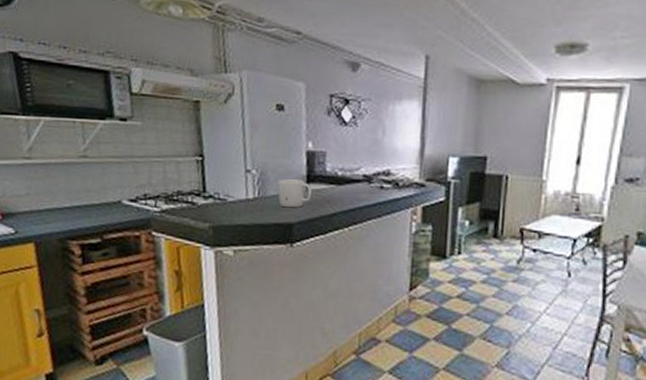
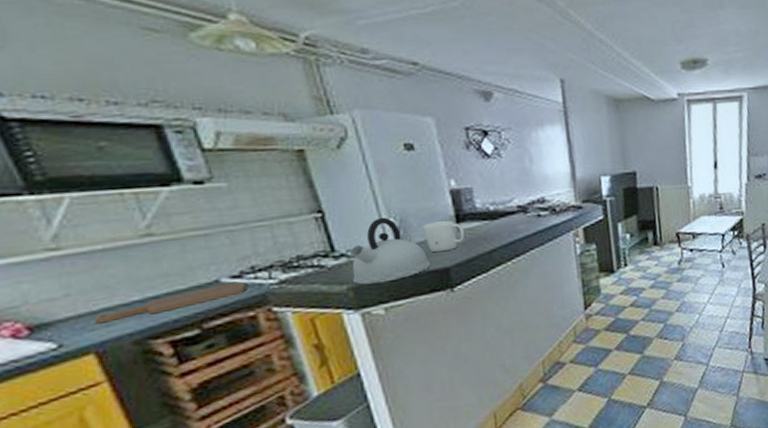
cutting board: none [39,204,138,221] -> present [93,282,246,324]
kettle: none [214,168,278,227] -> present [349,217,431,285]

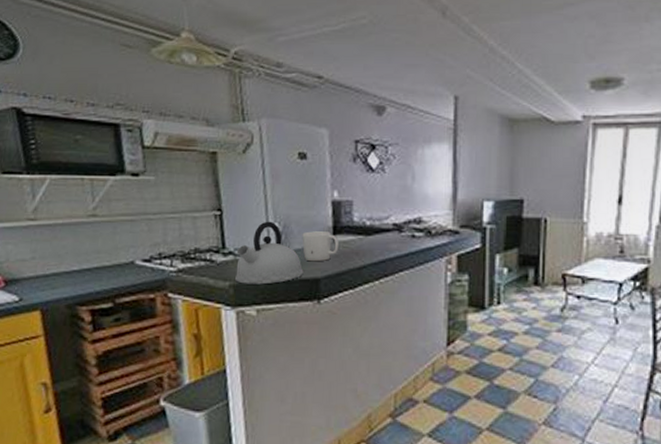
cutting board: present [93,282,246,324] -> none [45,265,152,286]

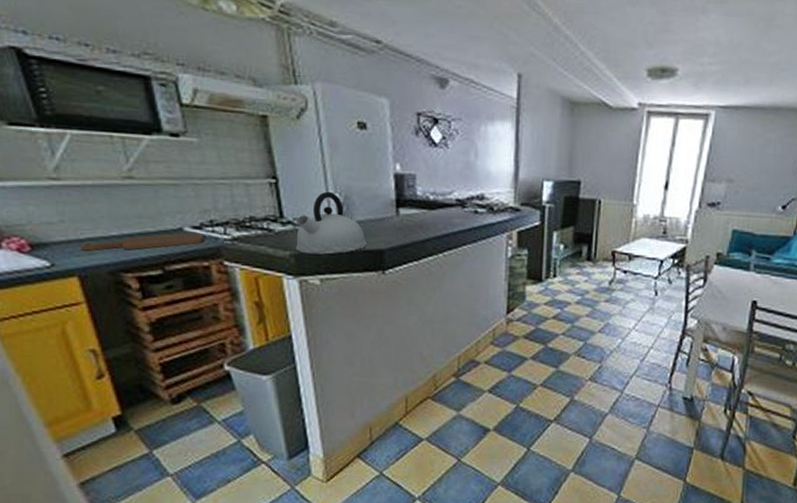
cutting board: none [45,265,152,286] -> present [80,232,204,251]
mug: present [302,231,340,262] -> none [364,203,403,234]

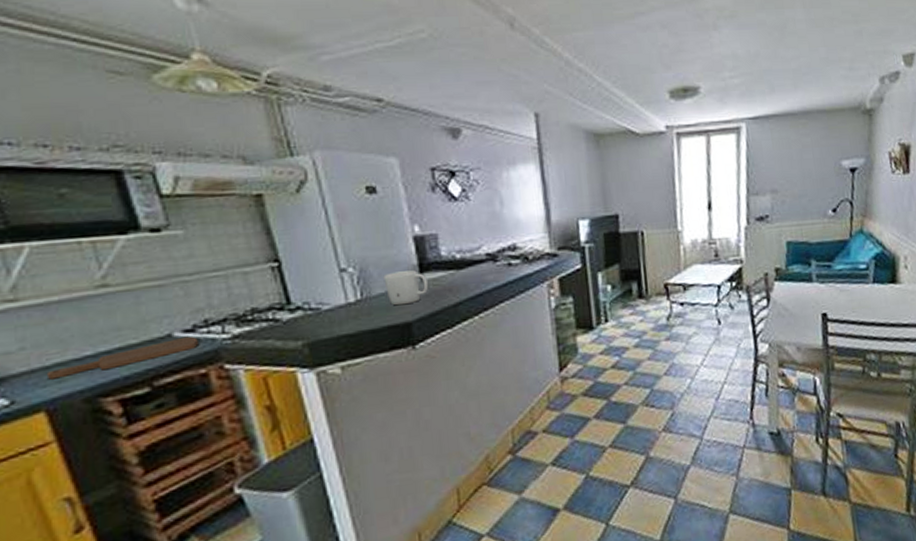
kettle: present [295,191,367,255] -> none [305,266,392,341]
mug: none [364,203,403,234] -> present [383,270,429,306]

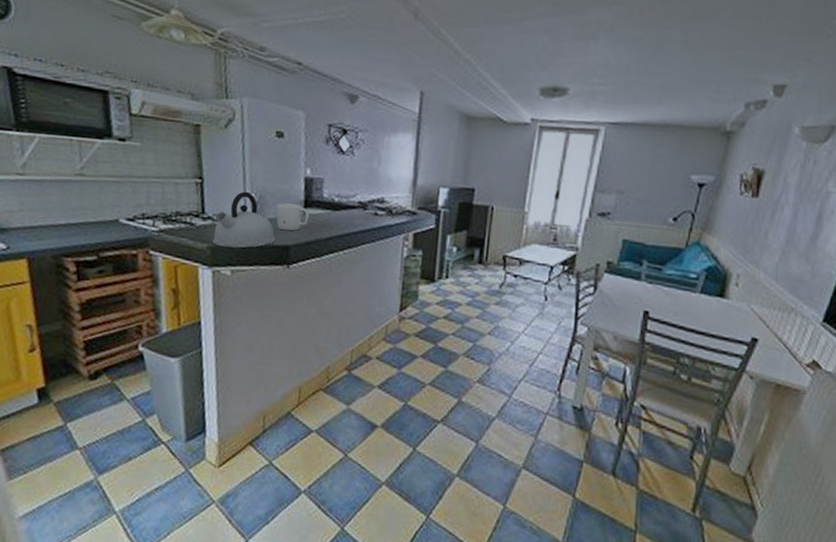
cutting board: present [46,336,198,380] -> none [32,223,135,238]
kettle: none [305,266,392,341] -> present [213,191,276,249]

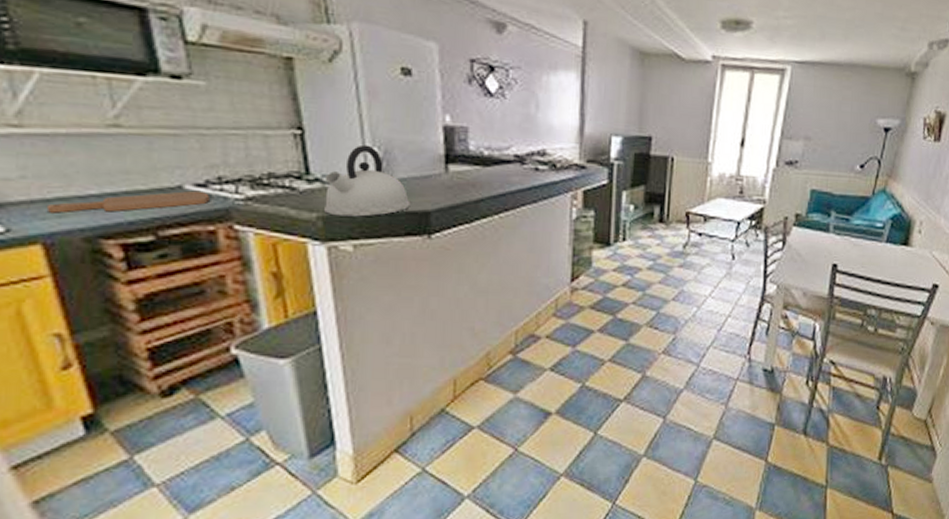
cutting board: none [32,223,135,238] -> present [46,190,209,213]
mug: present [275,203,310,231] -> none [407,159,453,193]

